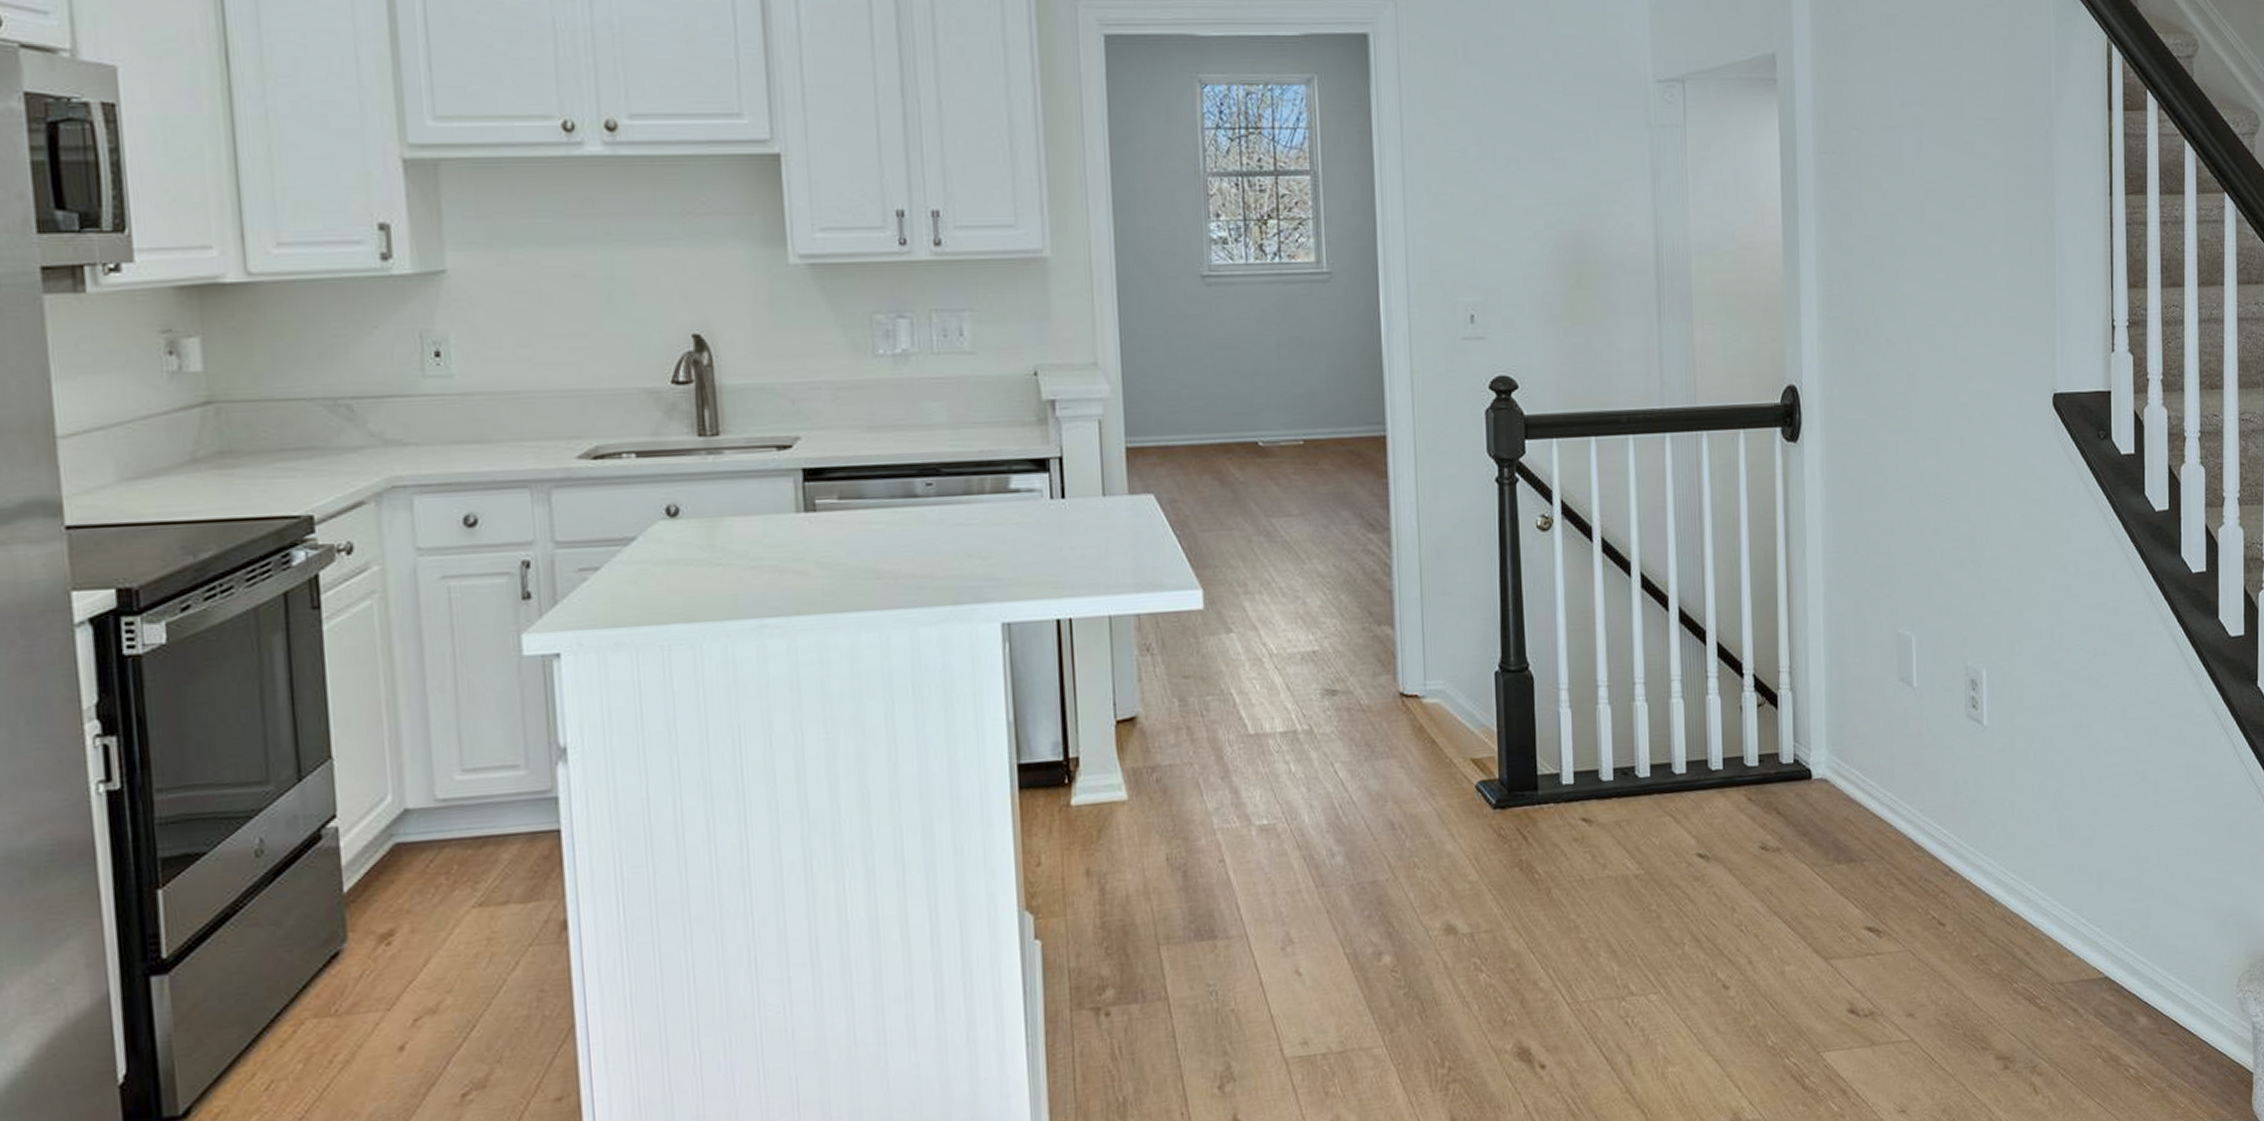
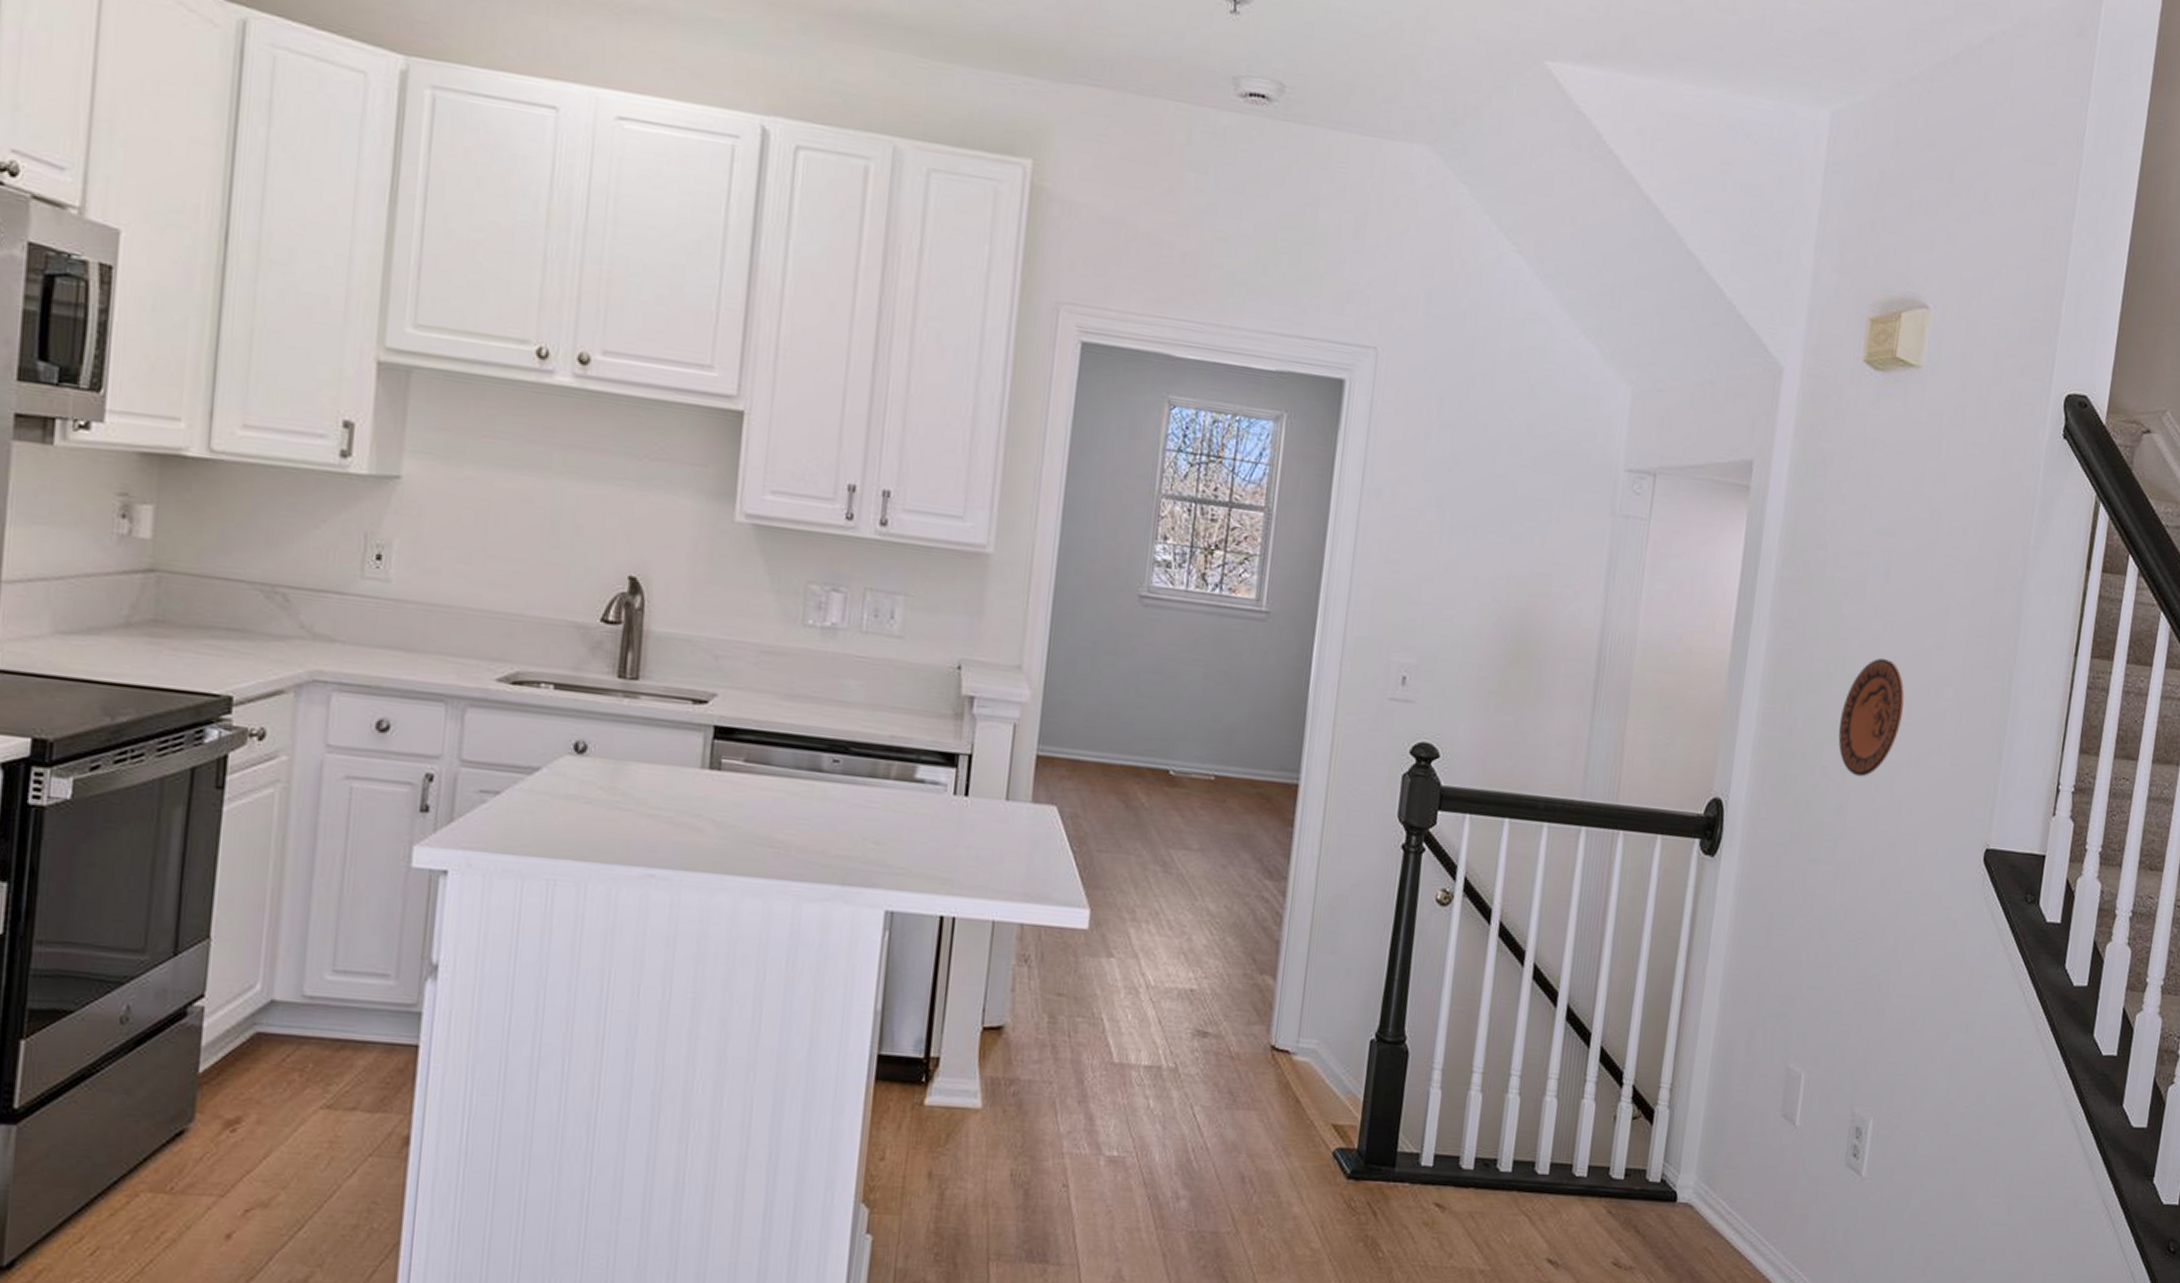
decorative plate: none [1897,226,1955,344] -> present [1838,658,1905,777]

